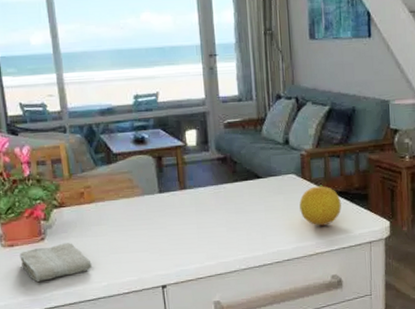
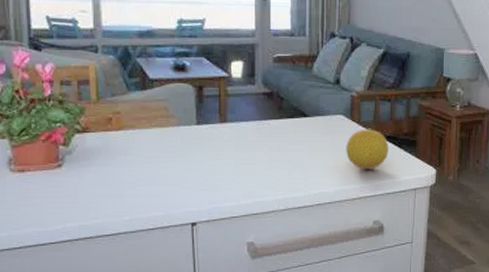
washcloth: present [19,243,92,282] -> none [31,171,114,212]

